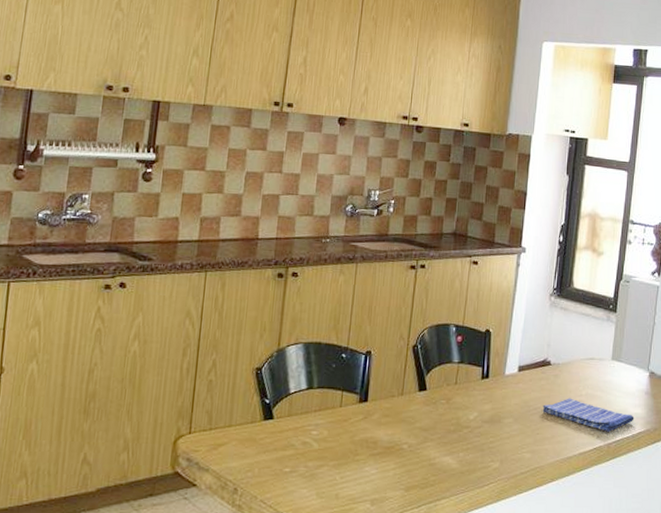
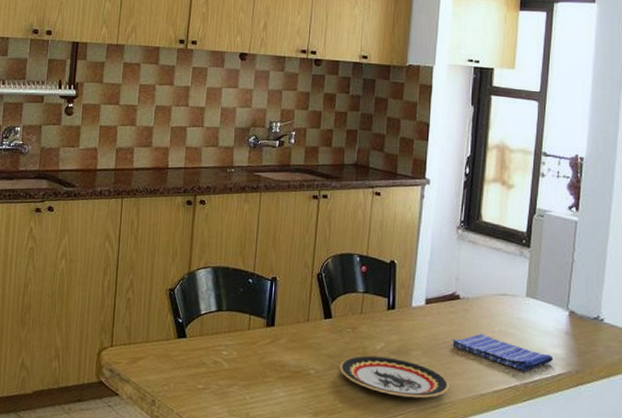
plate: none [433,426,539,466] -> present [340,355,450,399]

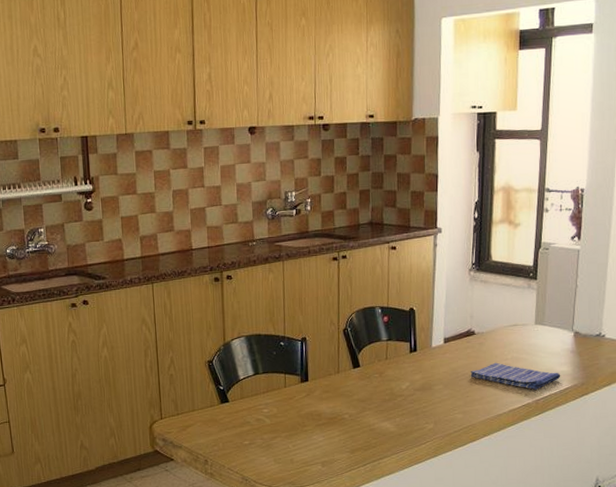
plate: present [340,355,450,399] -> none [371,394,470,427]

